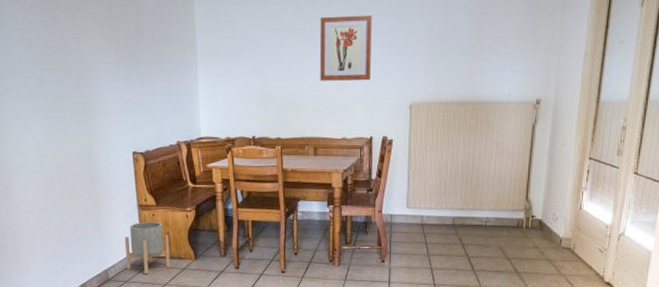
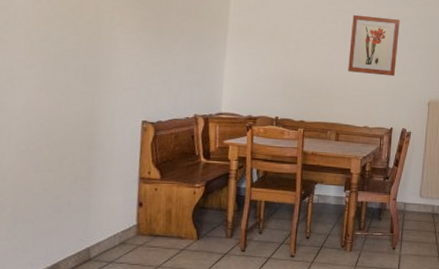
planter: present [124,221,171,274] -> none [114,196,170,254]

